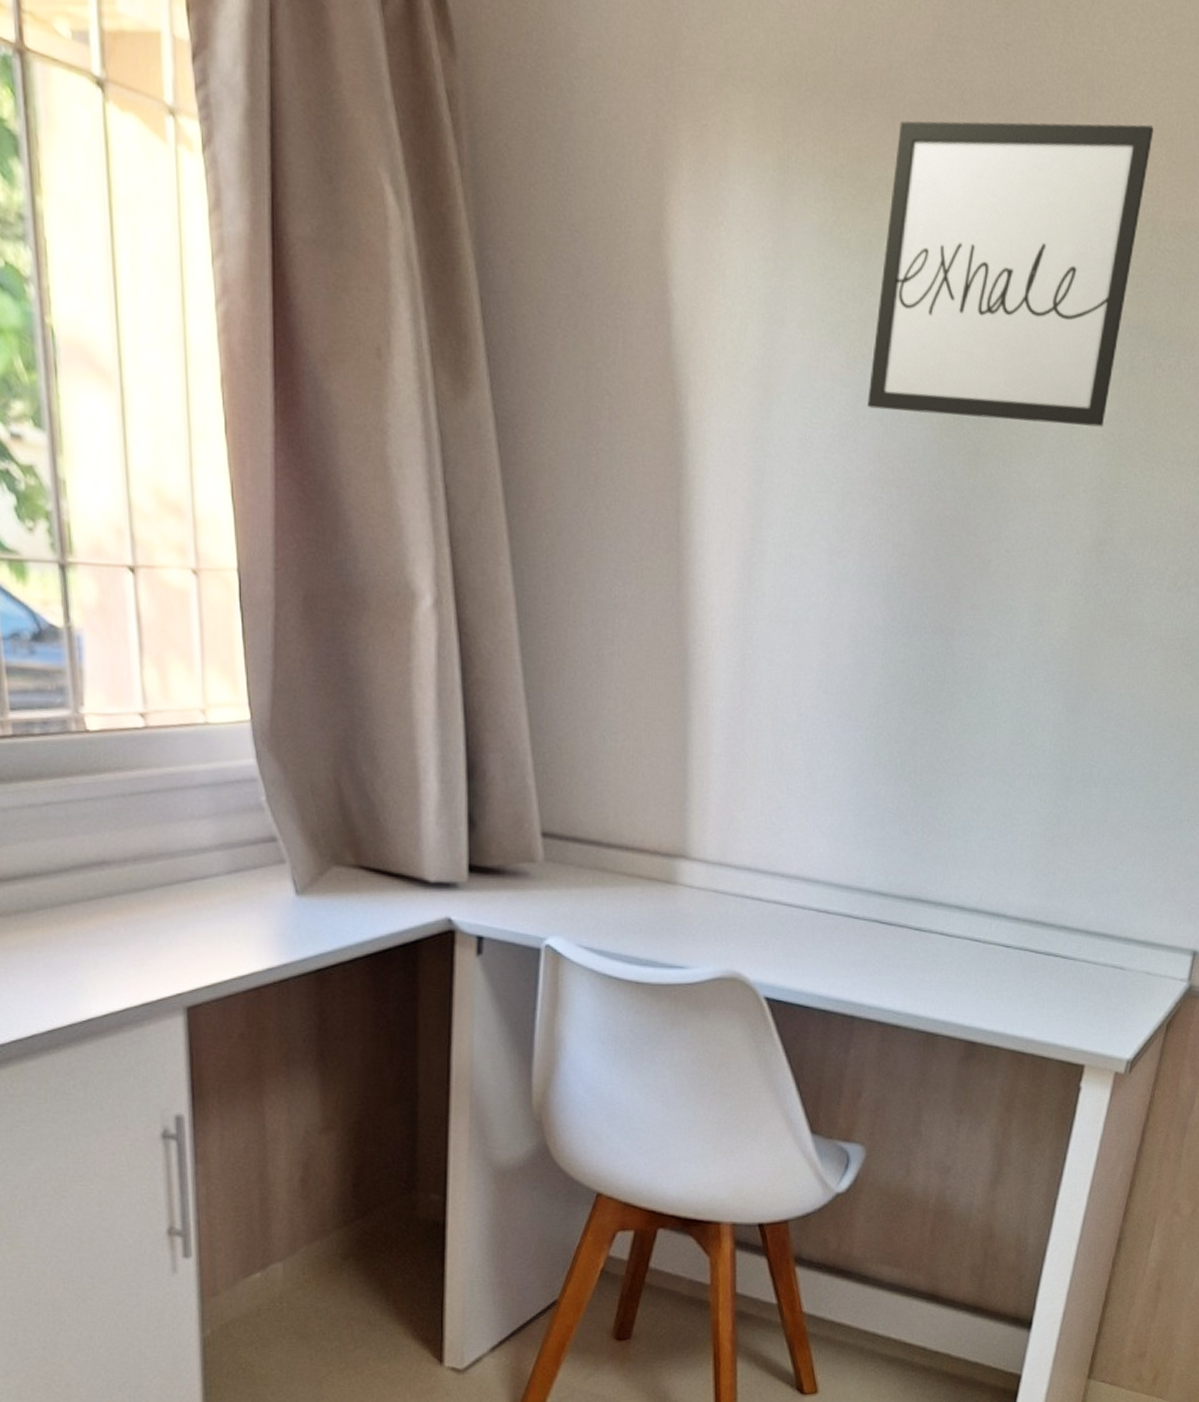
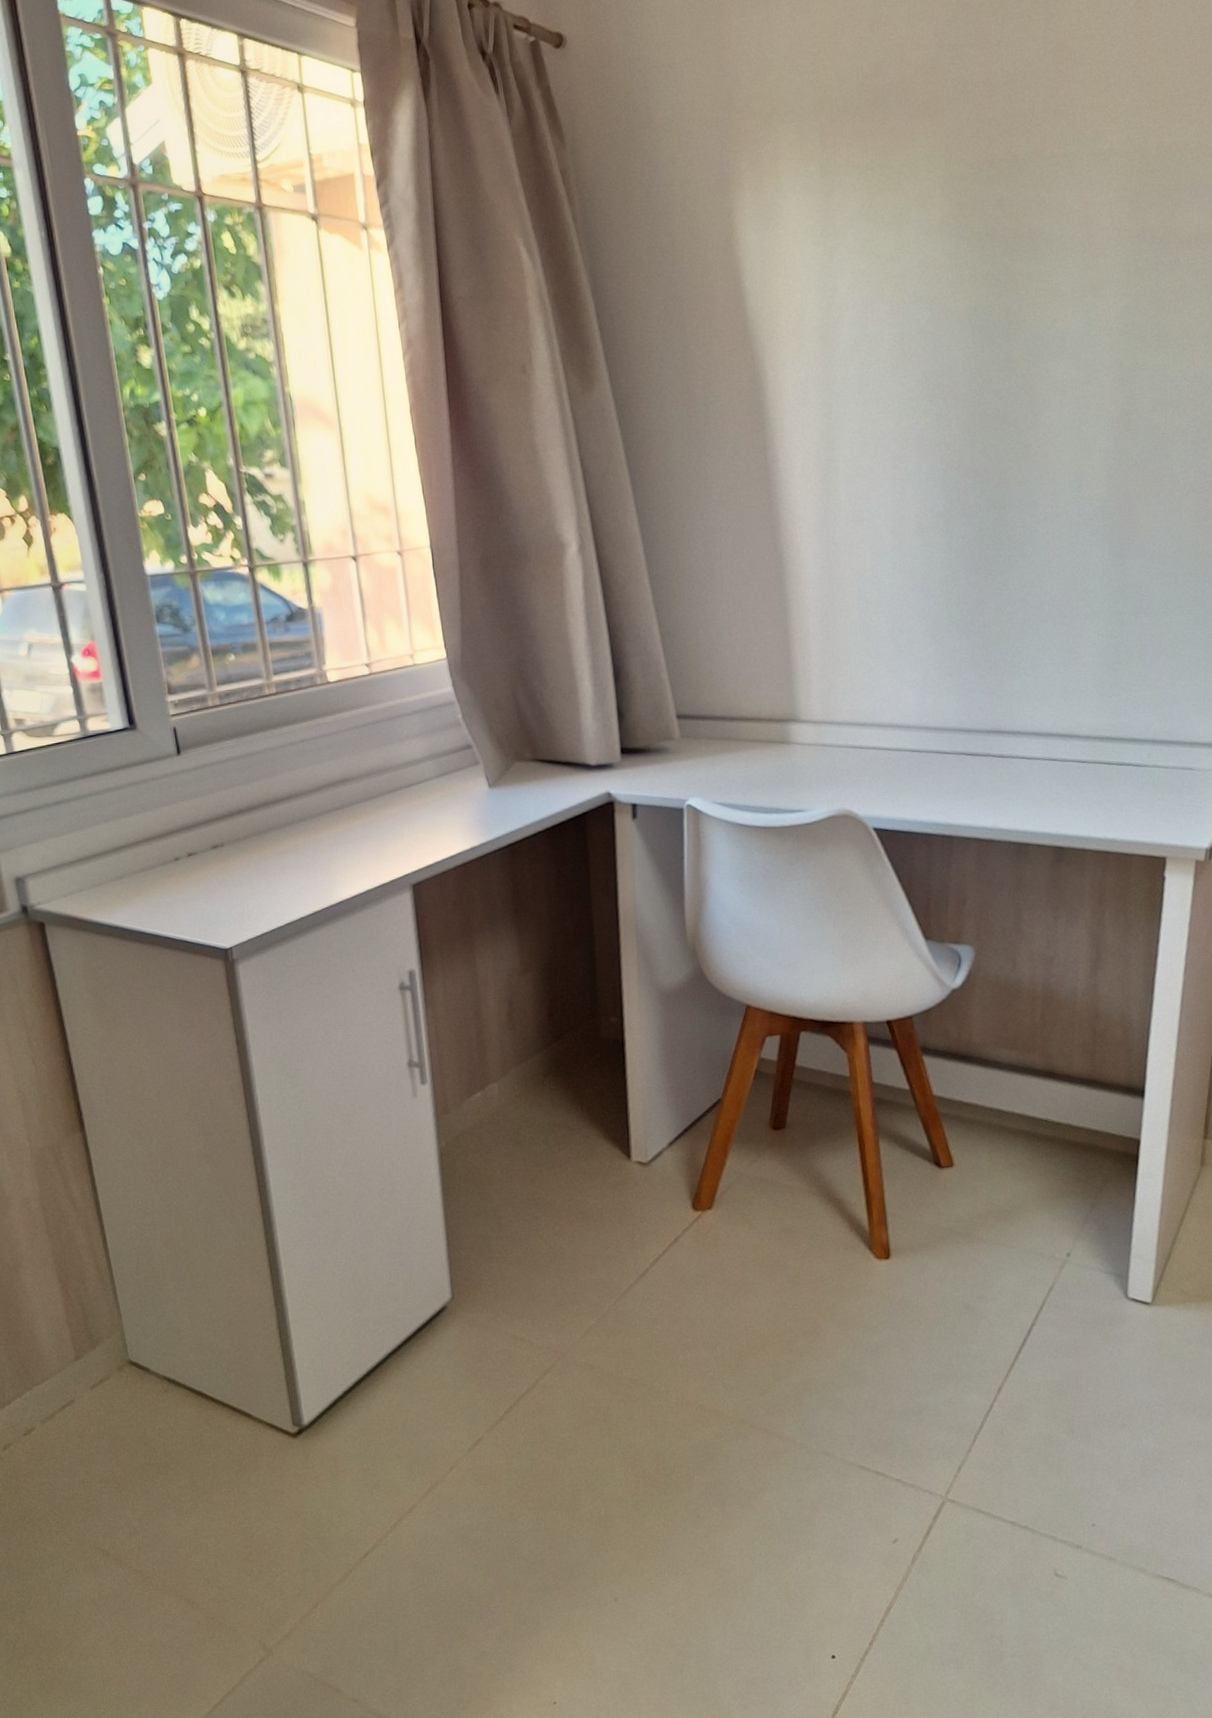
wall art: present [867,120,1154,427] -> none [911,76,1133,341]

